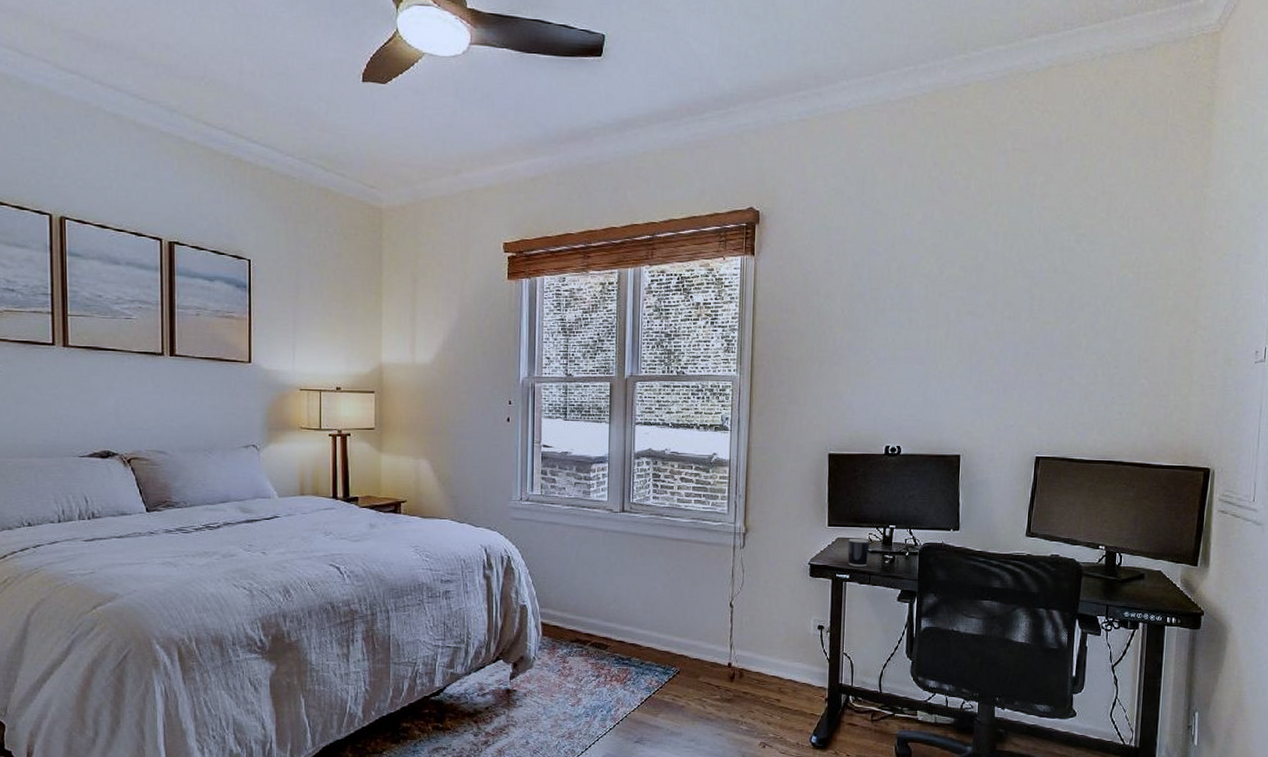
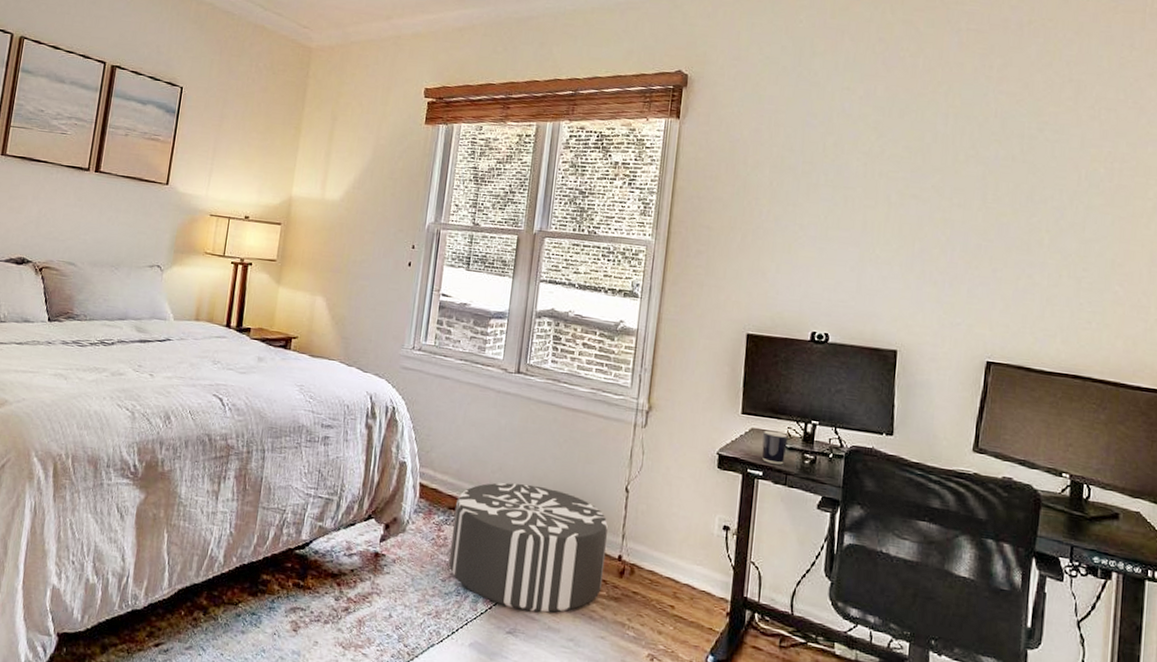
pouf: none [575,611,718,721] -> present [448,482,609,613]

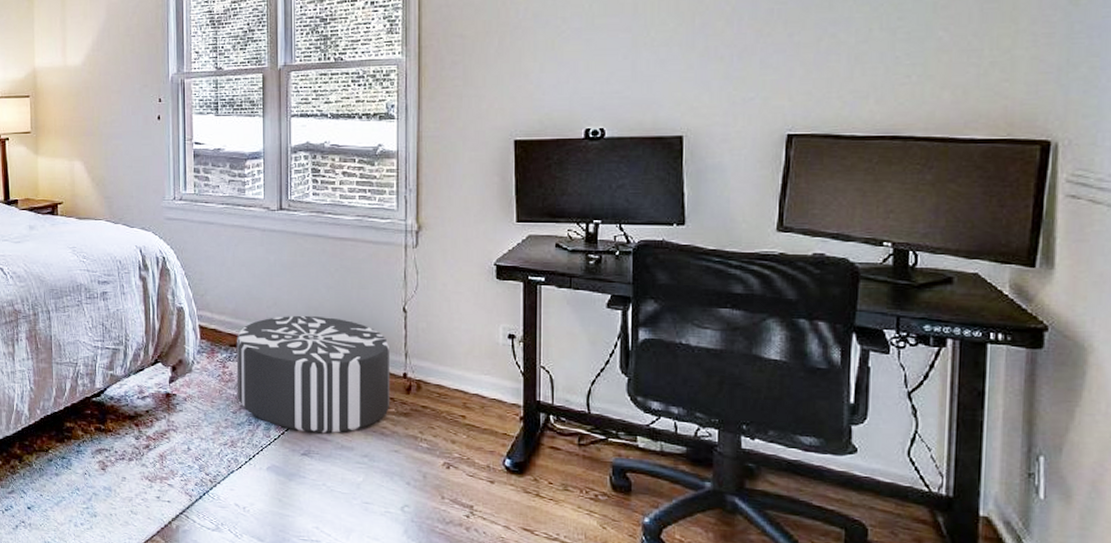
mug: present [761,430,788,465] -> none [541,235,569,268]

